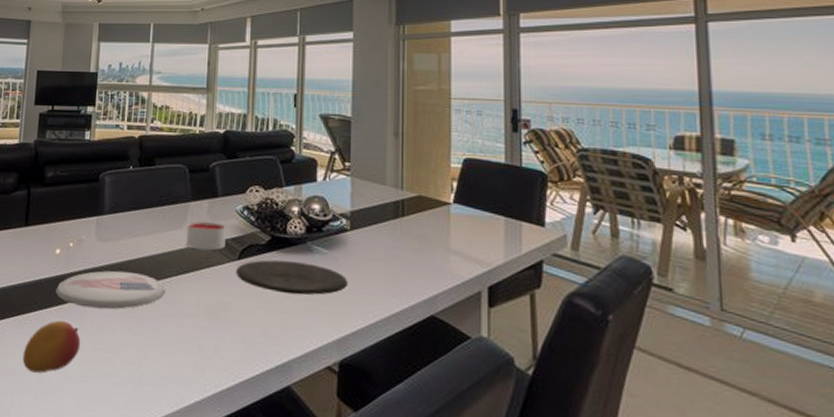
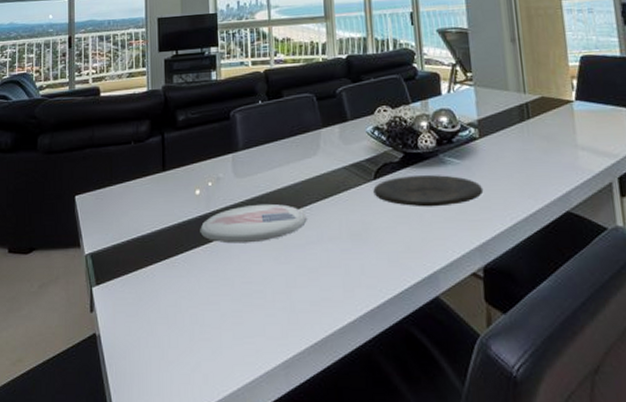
fruit: present [22,321,81,373] -> none [174,260,230,313]
candle: present [186,222,226,250] -> none [321,146,360,174]

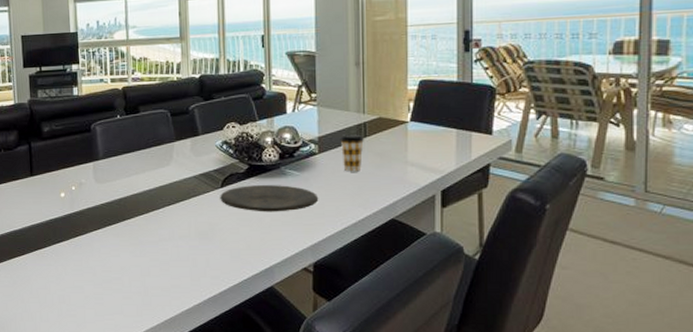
plate: present [200,203,307,244] -> none [65,206,160,239]
coffee cup: none [501,116,528,158] -> present [340,134,364,172]

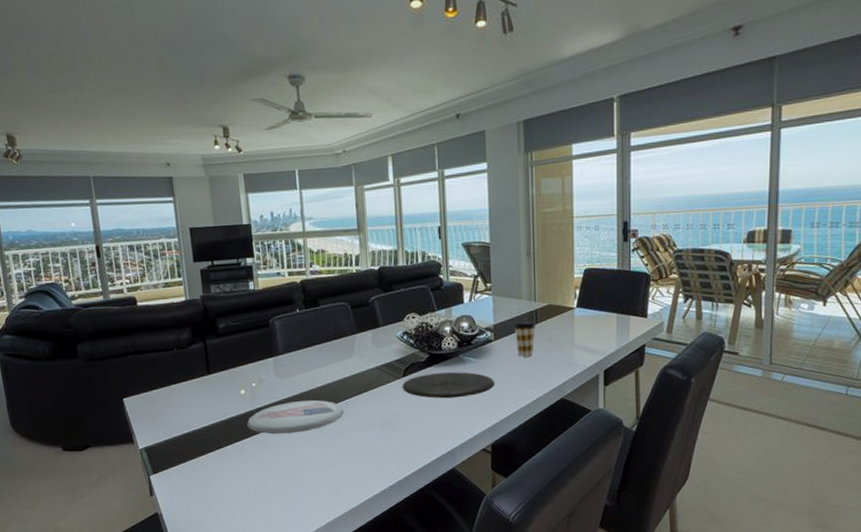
plate: none [65,206,160,239] -> present [247,399,344,435]

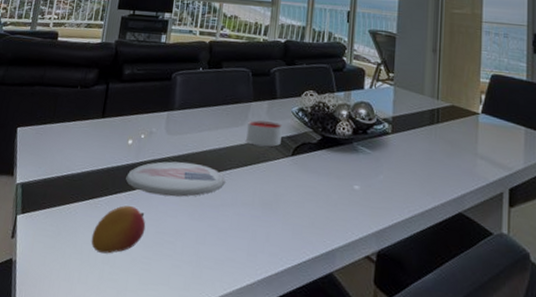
fruit: none [227,448,278,492] -> present [91,205,146,254]
candle: none [355,349,391,373] -> present [246,120,282,147]
plate: present [402,372,495,399] -> none [289,157,388,191]
coffee cup: present [513,321,535,357] -> none [413,118,436,158]

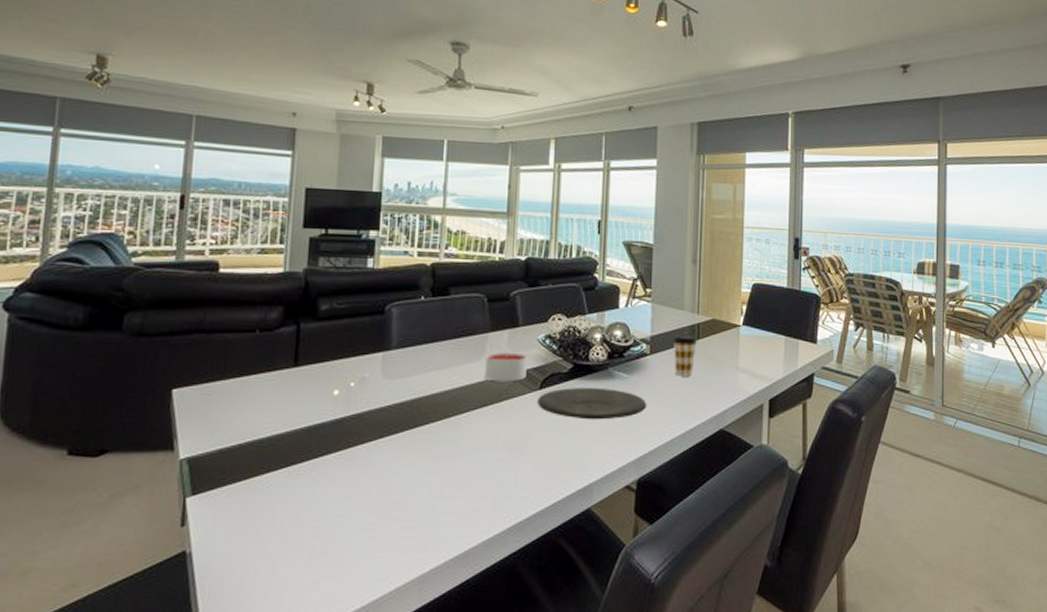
fruit: present [91,205,146,254] -> none [294,468,366,527]
plate: present [126,161,225,197] -> none [334,409,462,451]
plate: none [289,157,388,191] -> present [537,388,647,420]
coffee cup: none [413,118,436,158] -> present [673,335,697,377]

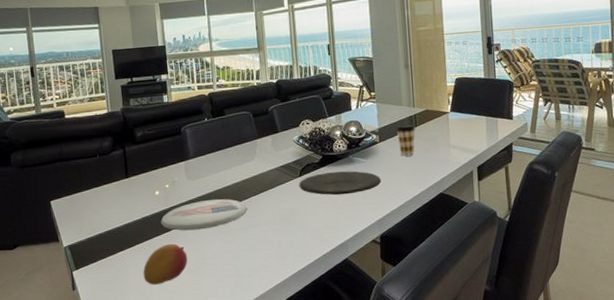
fruit: none [294,468,366,527] -> present [143,244,188,285]
plate: none [334,409,462,451] -> present [161,198,248,231]
candle: present [485,353,527,381] -> none [257,152,289,174]

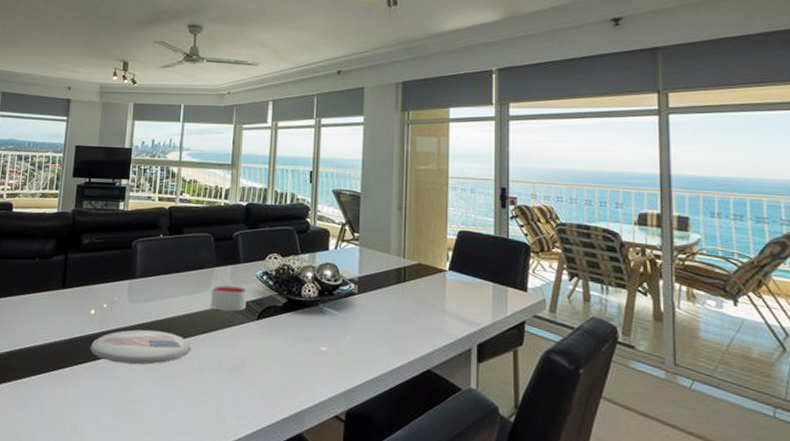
fruit: present [143,244,188,285] -> none [58,375,113,423]
candle: none [257,152,289,174] -> present [210,285,247,311]
plate: present [299,171,382,195] -> none [255,320,356,352]
coffee cup: present [396,124,415,156] -> none [379,277,403,317]

